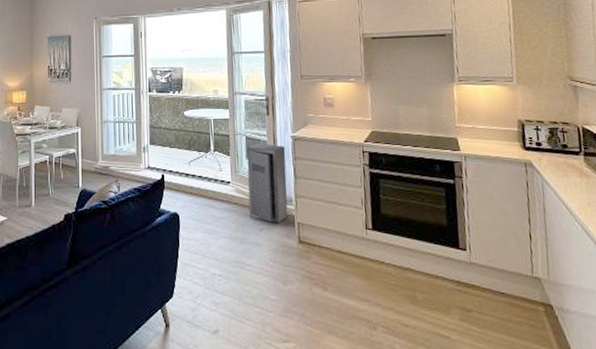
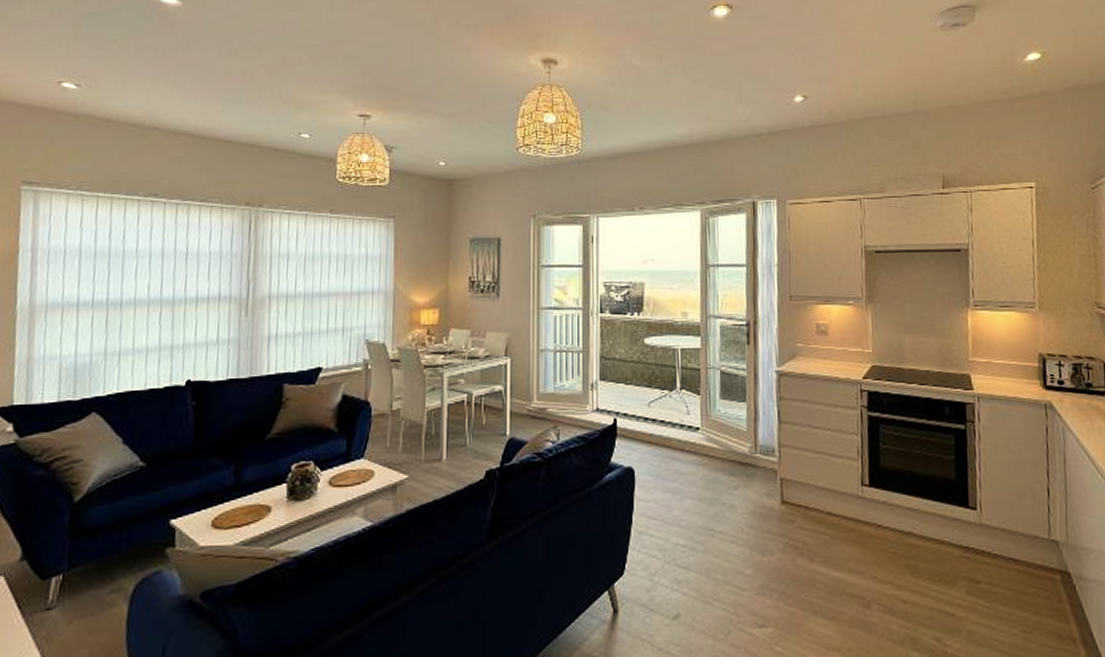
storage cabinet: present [246,143,288,224] -> none [721,379,770,480]

